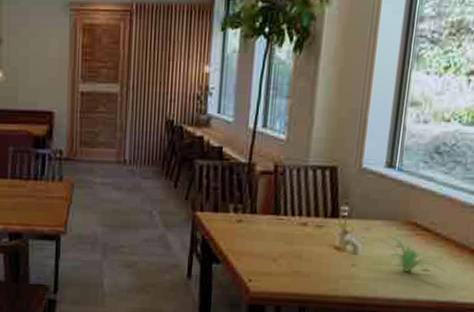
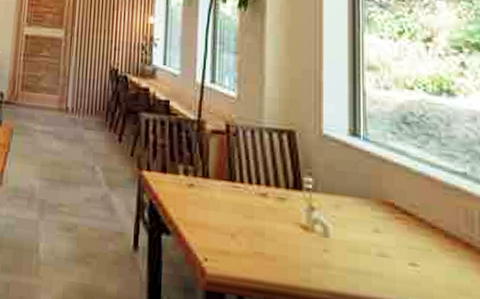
plant: present [372,235,447,273] -> none [344,216,441,270]

